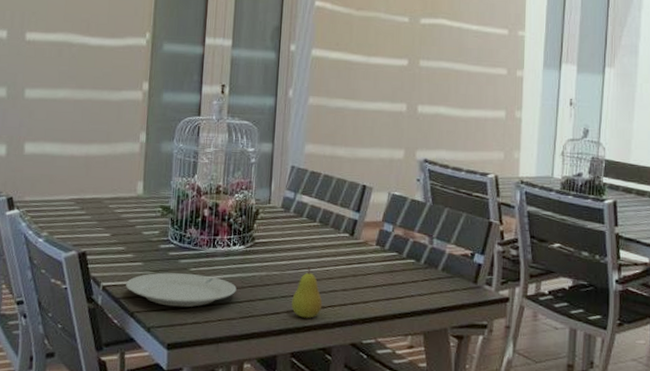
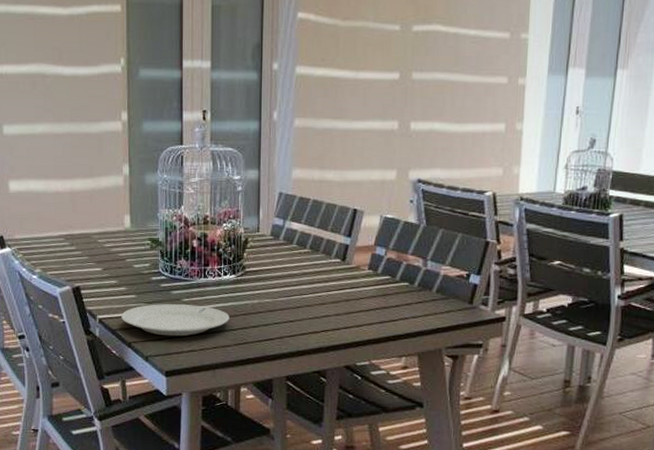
fruit: present [292,266,323,318] -> none [285,293,316,343]

